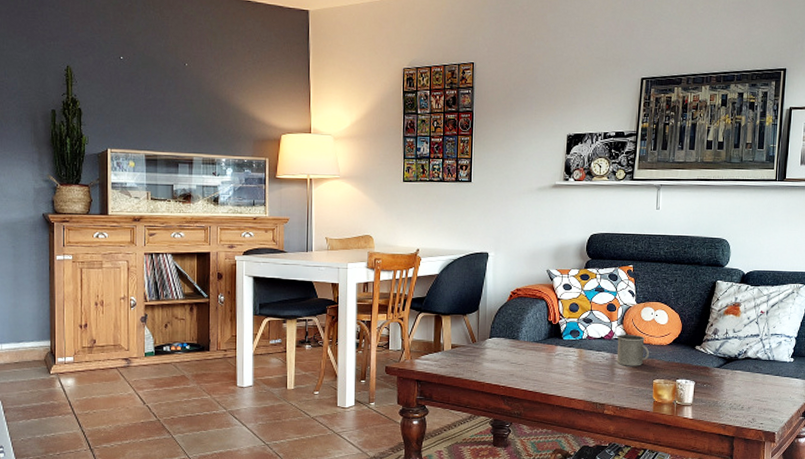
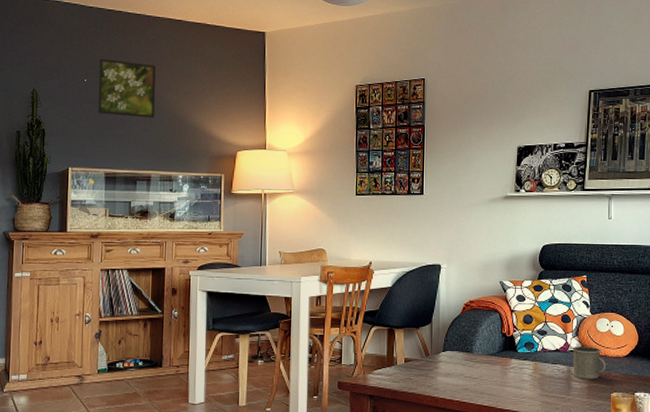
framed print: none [135,35,196,99] -> present [97,59,157,118]

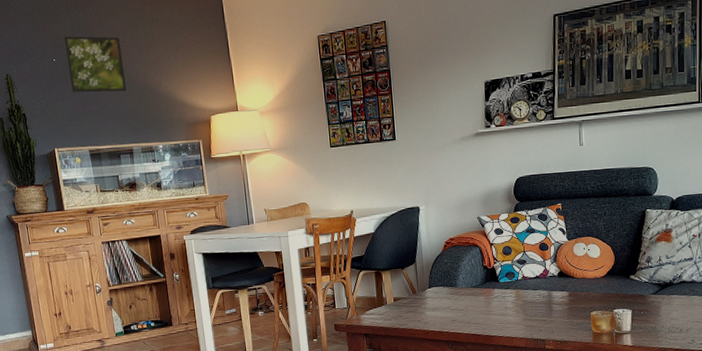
mug: present [572,346,607,379] -> none [552,270,585,302]

